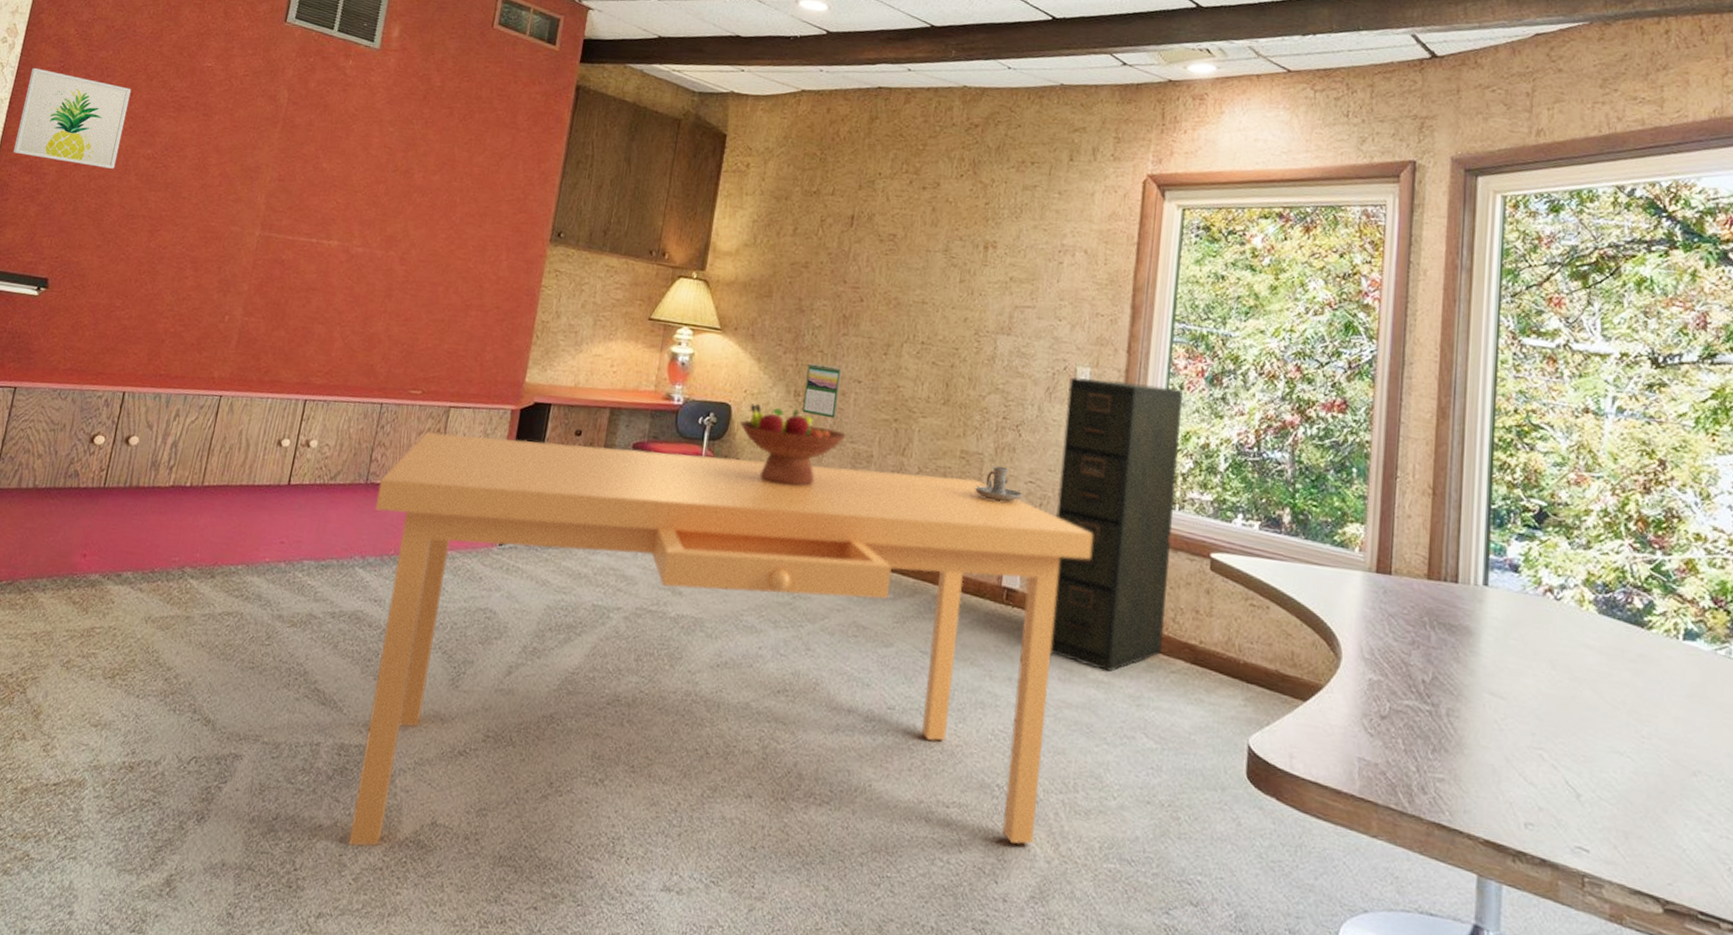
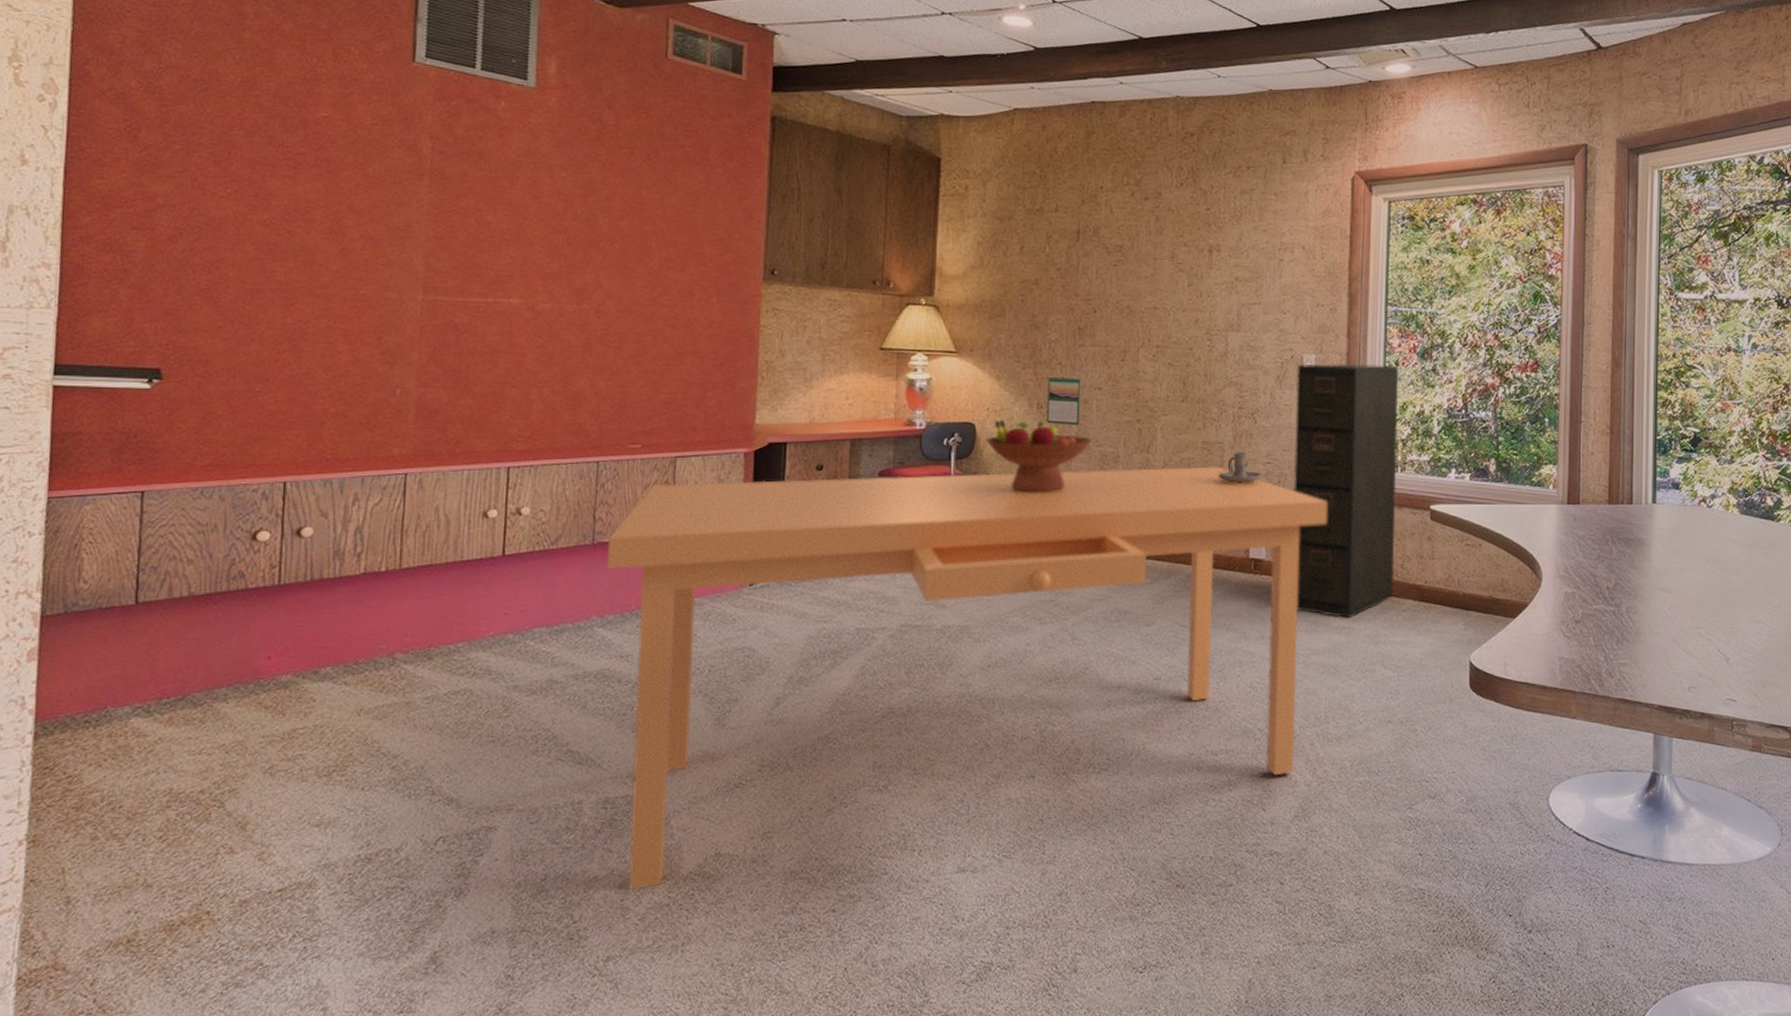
wall art: present [13,67,132,169] -> none [81,129,228,240]

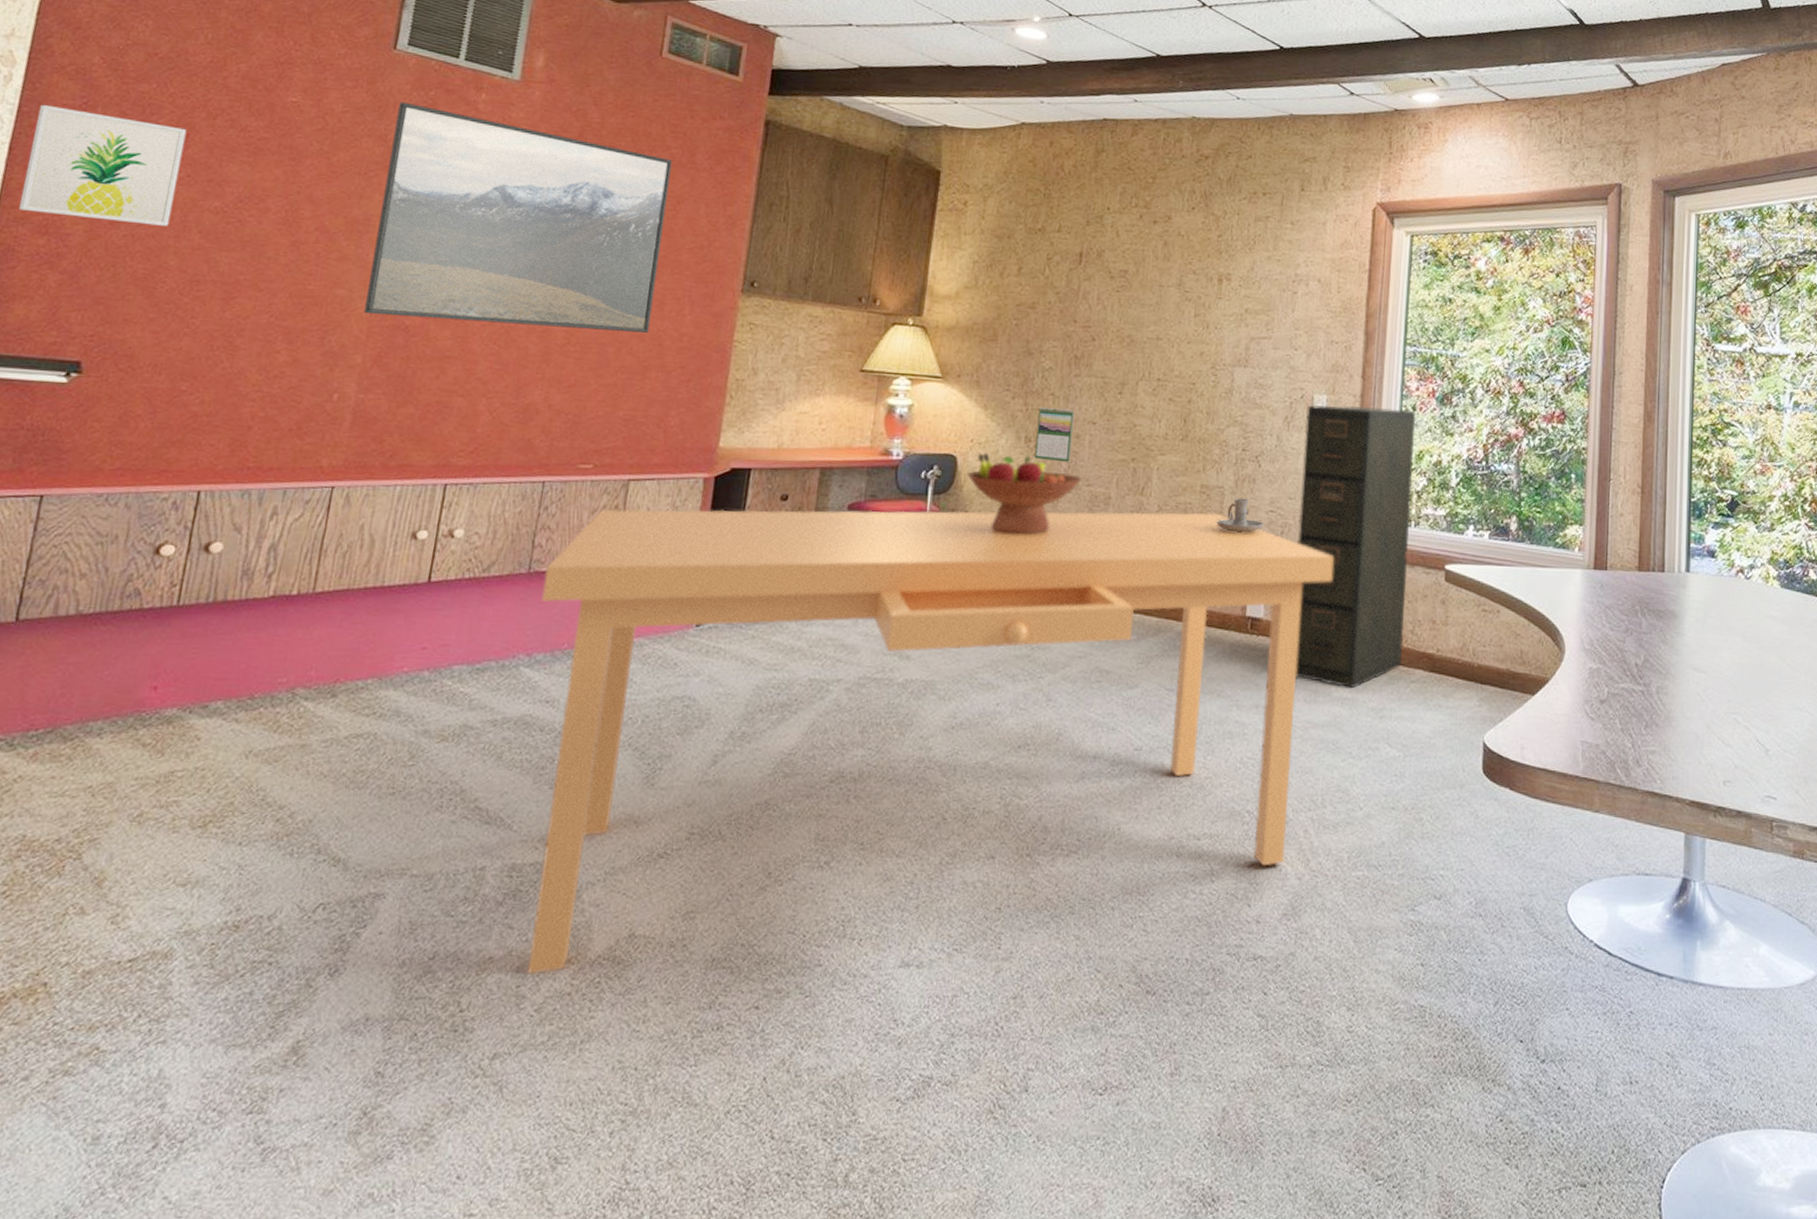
wall art: none [81,129,228,240] -> present [18,104,187,226]
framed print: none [415,112,687,321] -> present [364,102,673,333]

